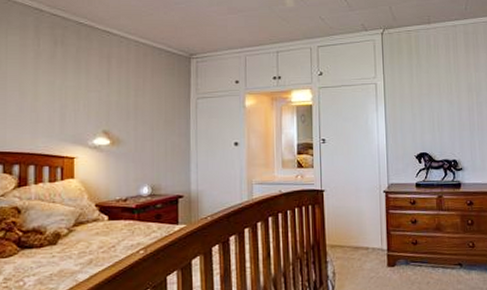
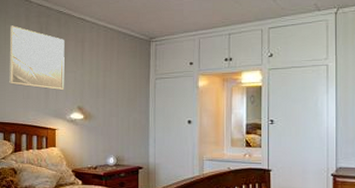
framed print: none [11,37,86,113] -> present [9,25,65,91]

